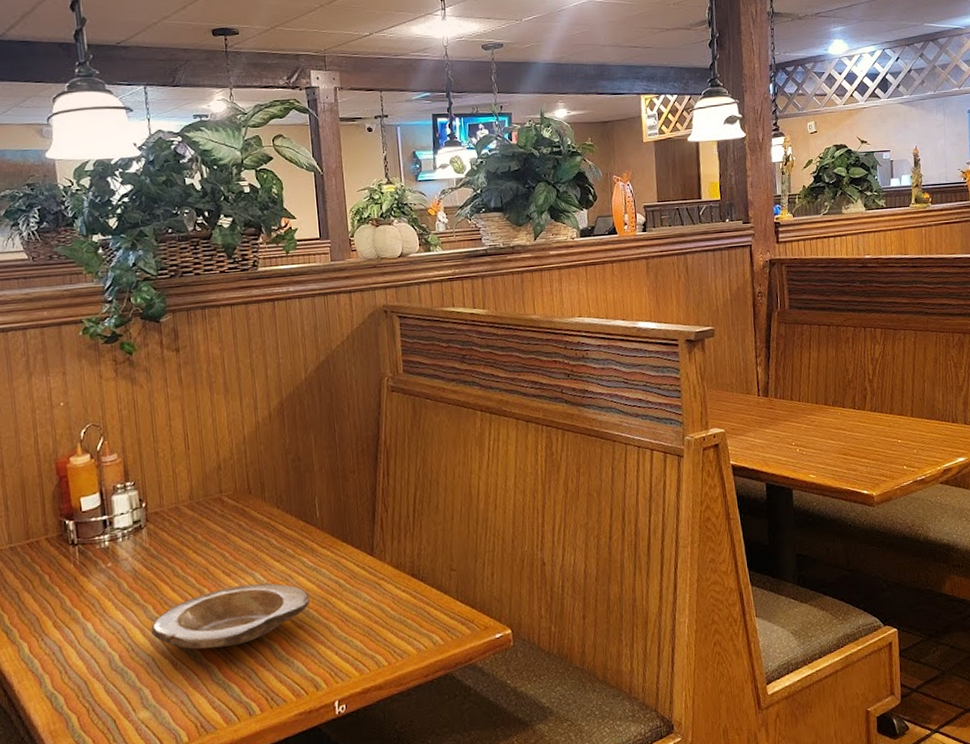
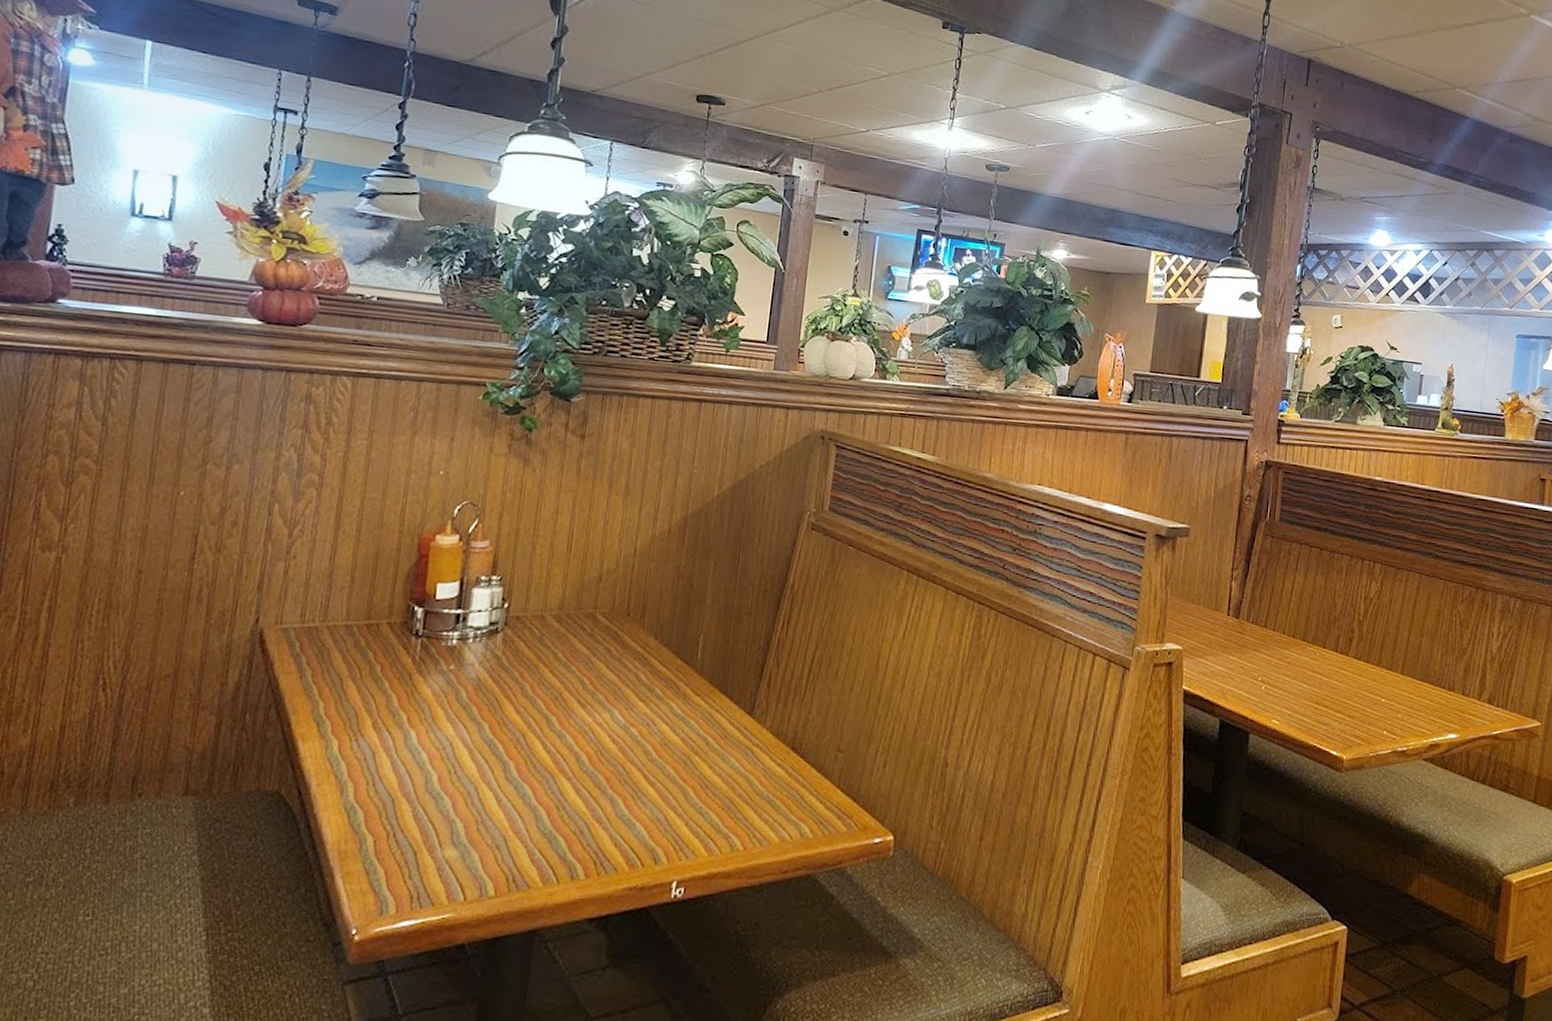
plate: present [151,583,310,649] -> none [481,720,670,791]

